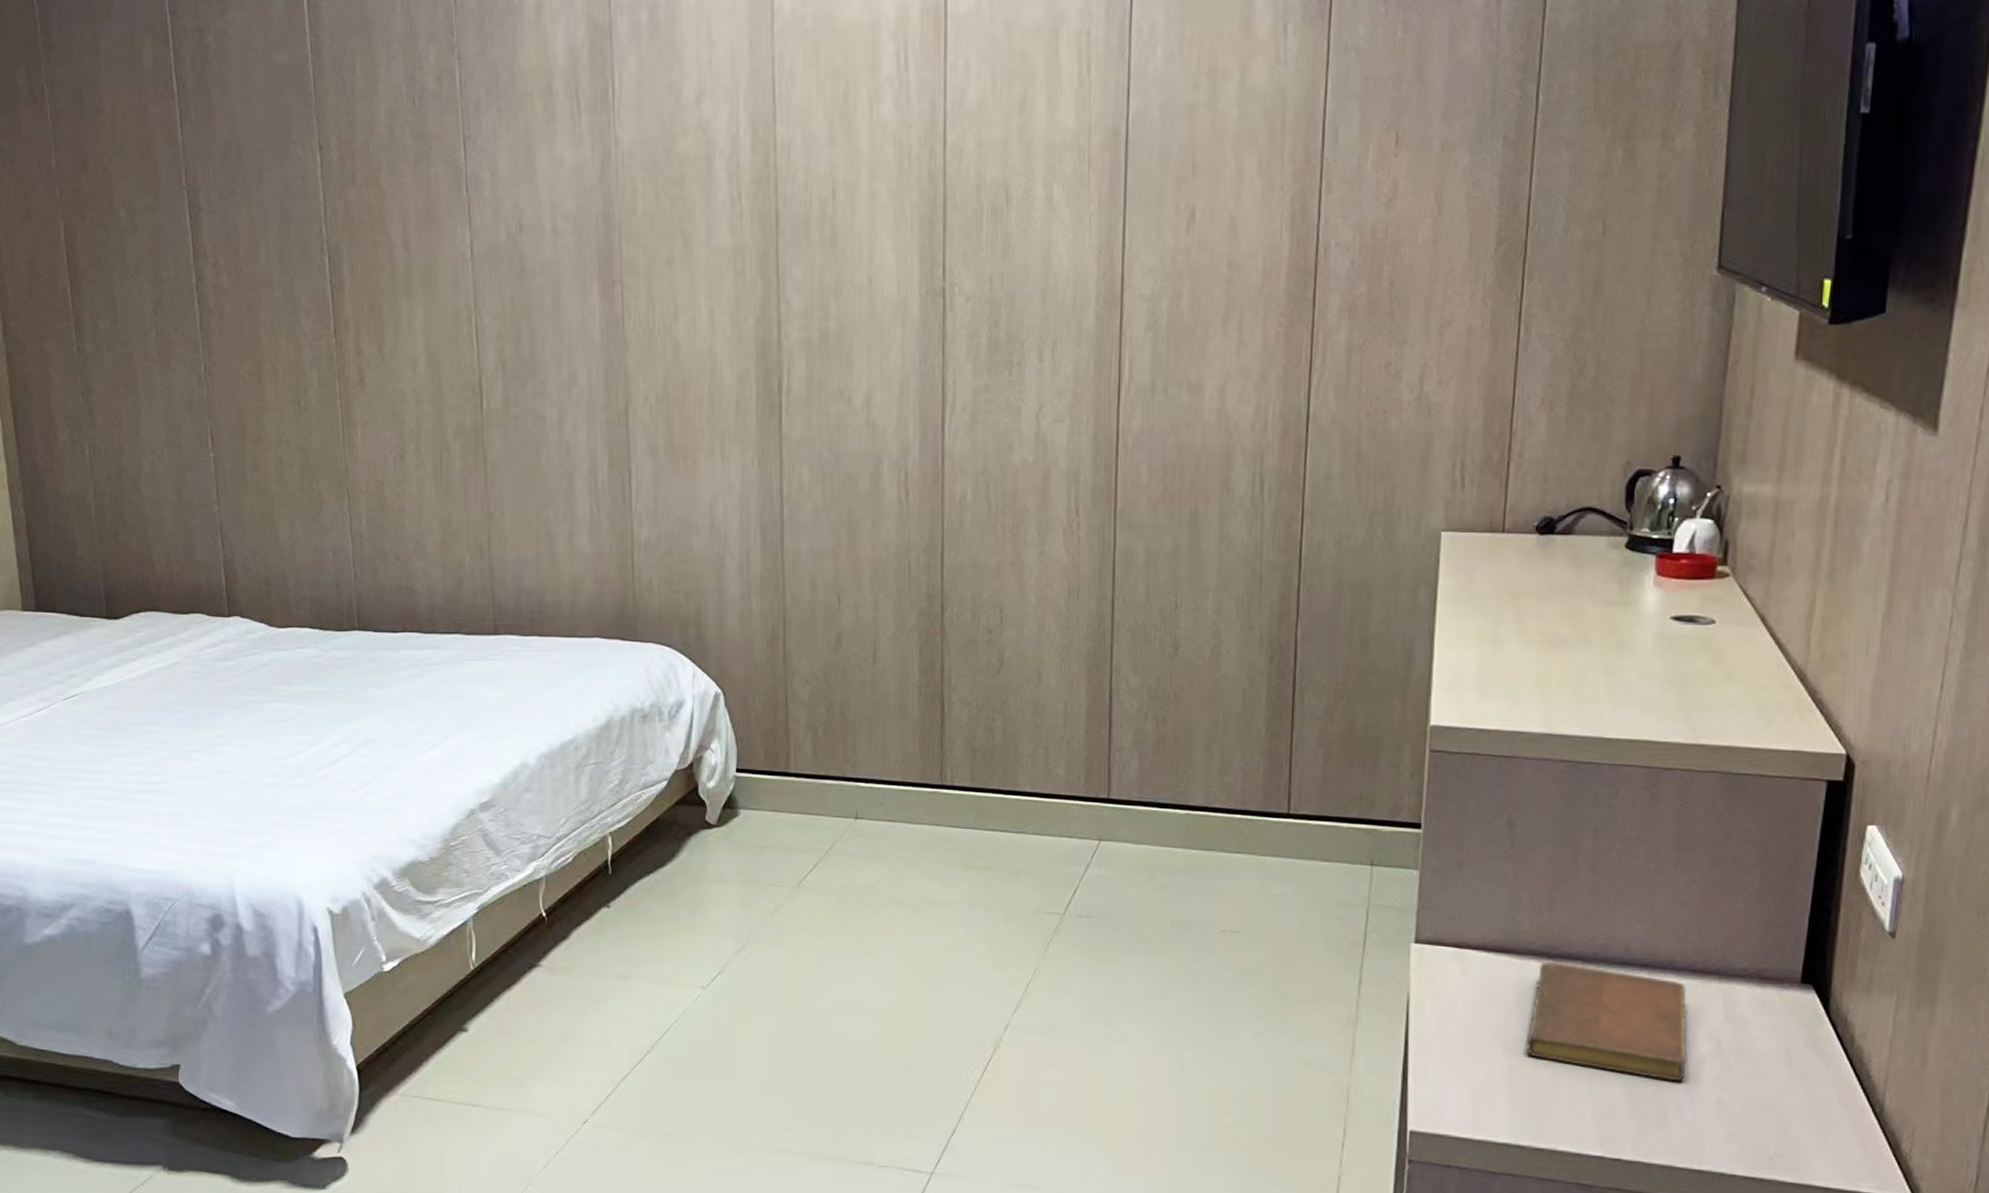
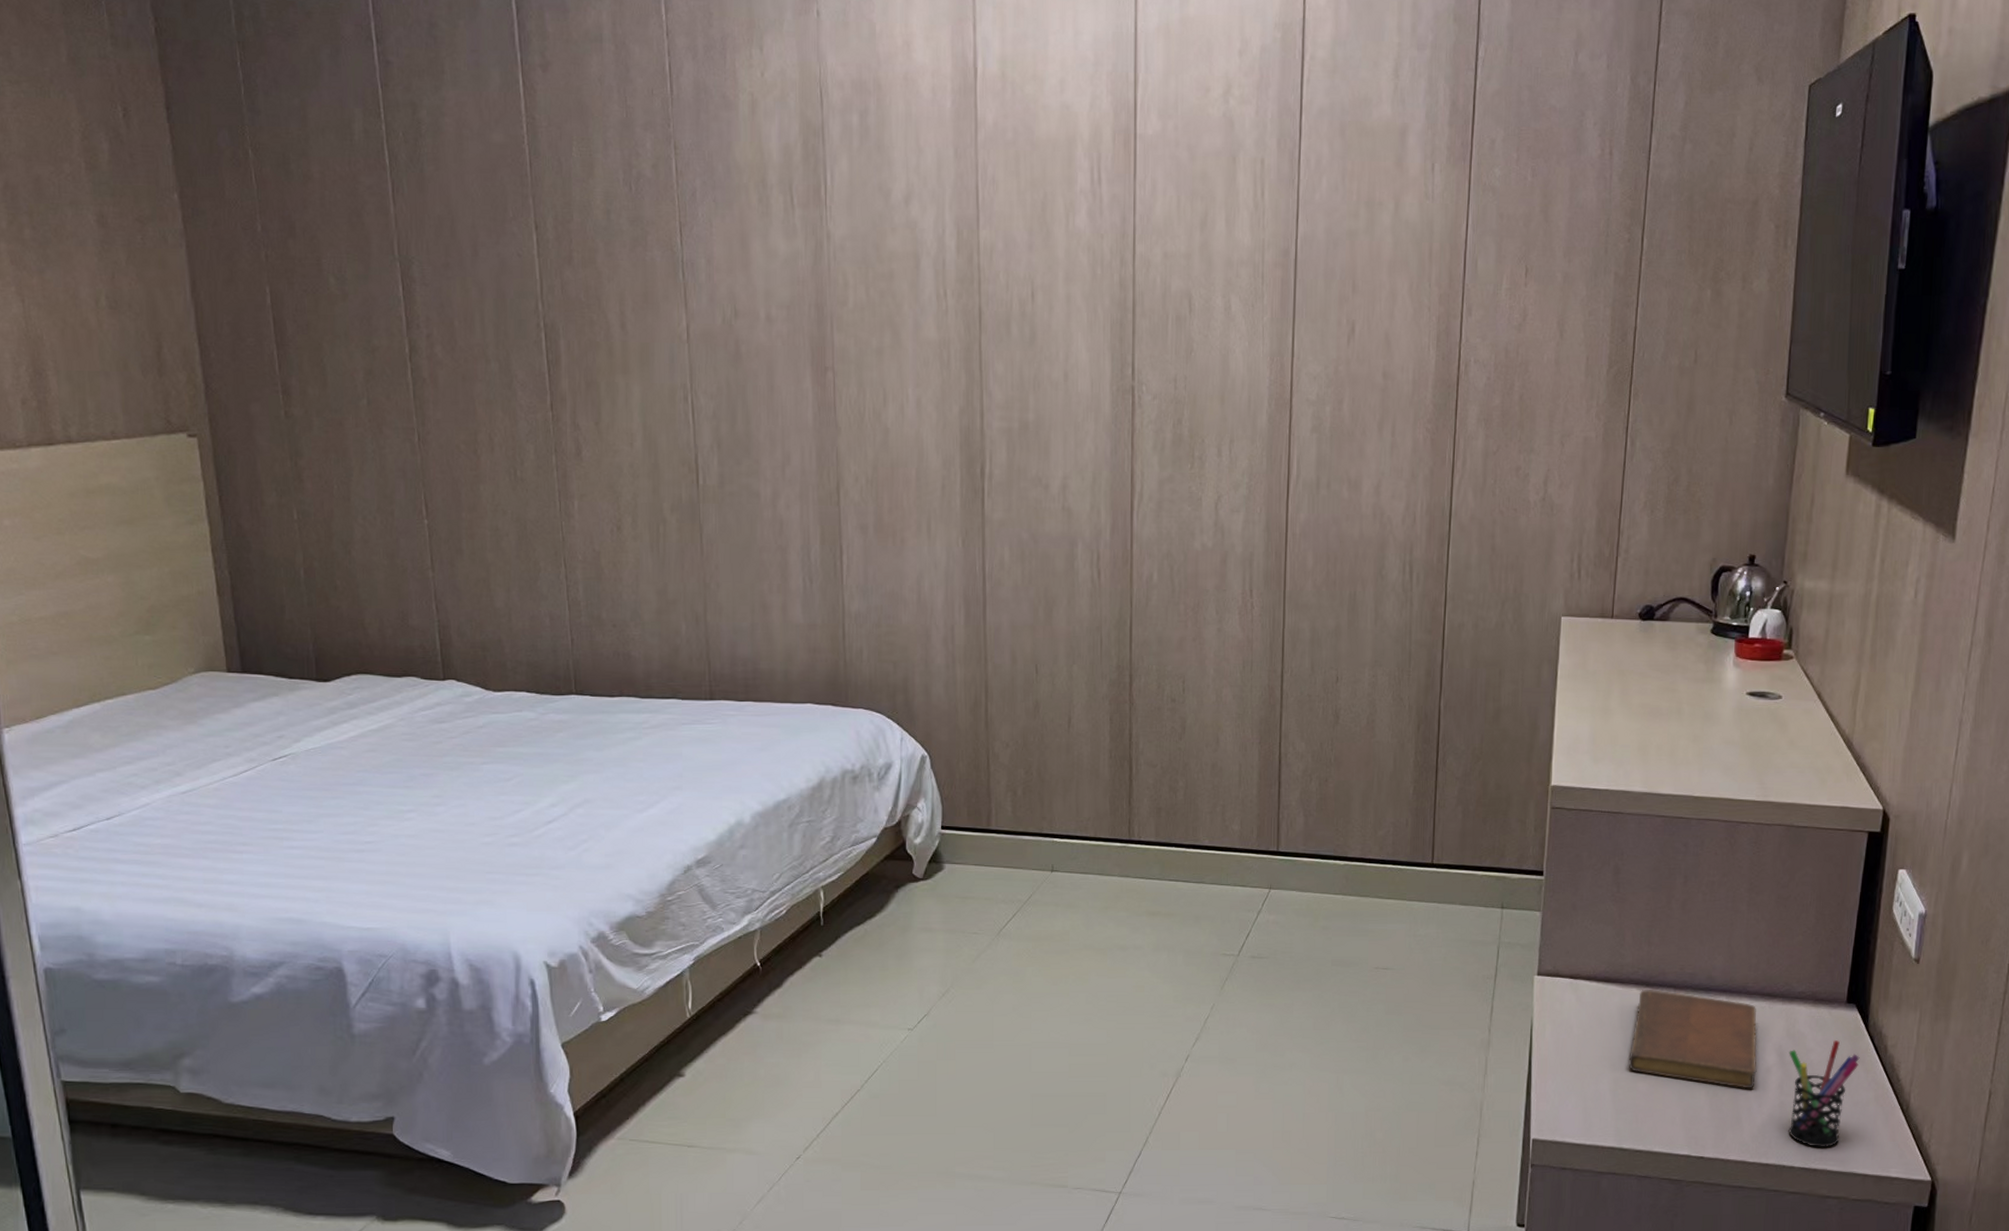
pen holder: none [1727,1026,1819,1155] -> present [1788,1039,1860,1148]

